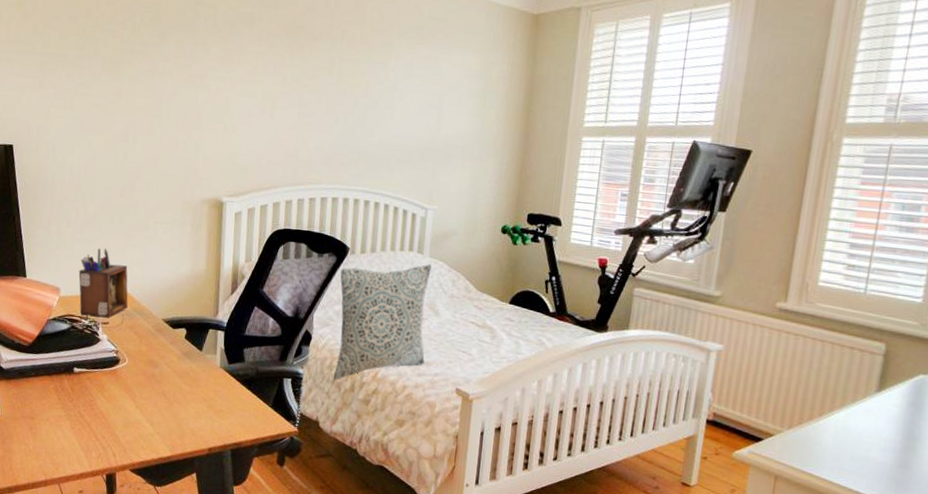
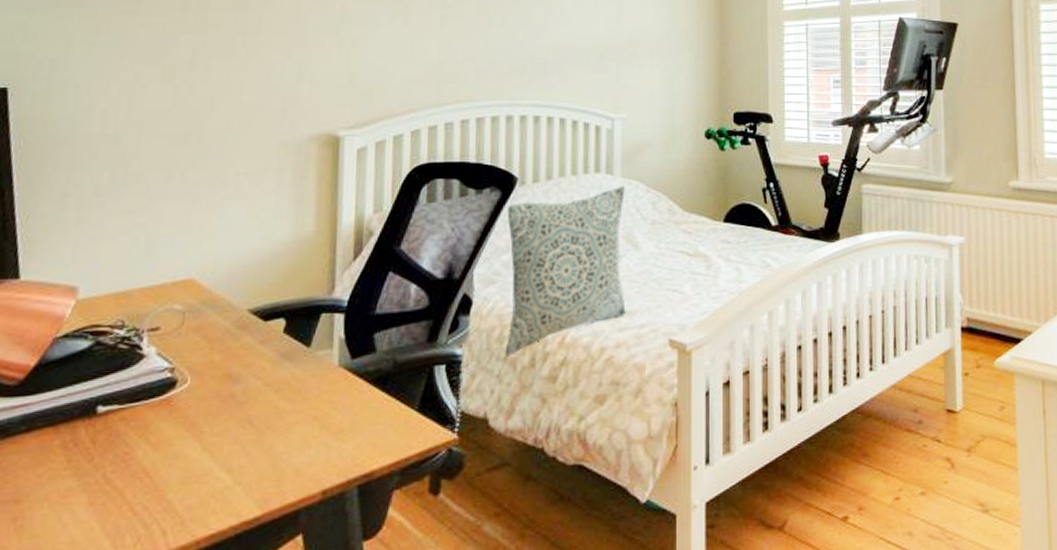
desk organizer: present [78,248,128,318] -> none [110,220,193,323]

